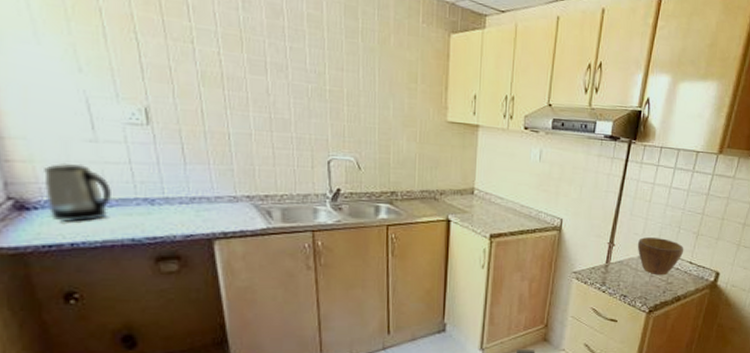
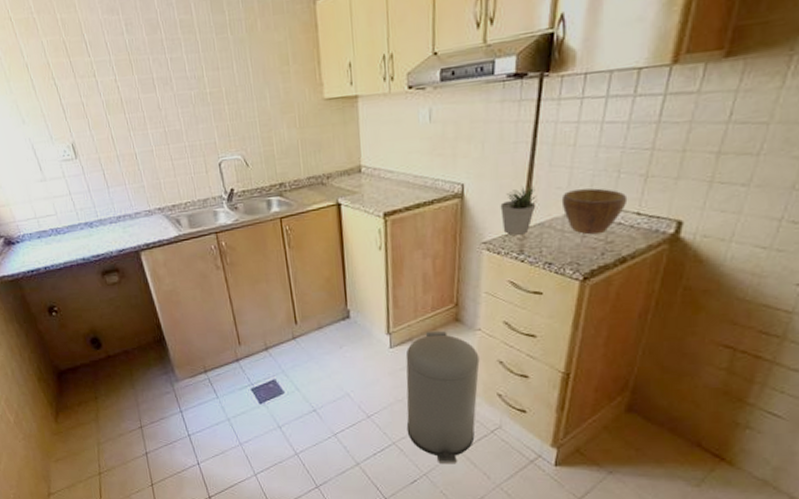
kettle: present [44,162,111,222] -> none [17,201,64,251]
potted plant: none [590,228,620,269] -> present [500,186,538,236]

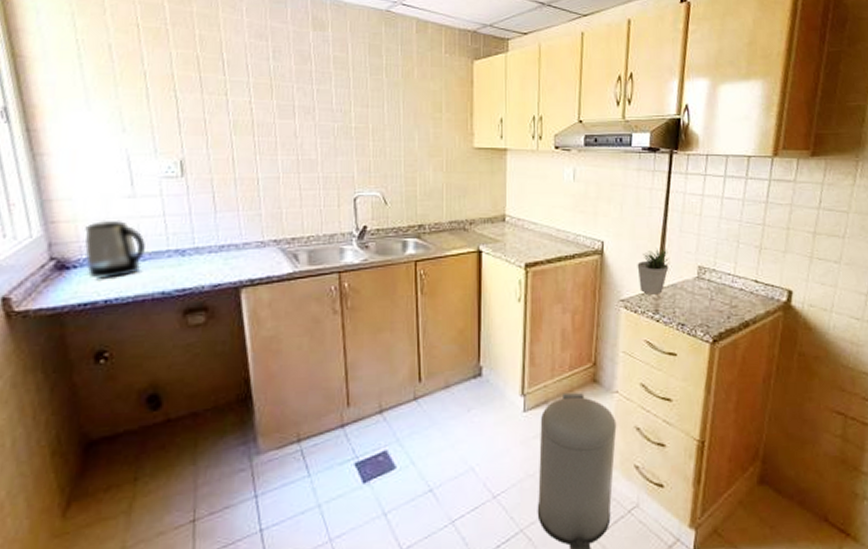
kettle: none [17,201,64,251] -> present [84,219,145,279]
bowl: present [561,188,628,235] -> none [691,255,747,299]

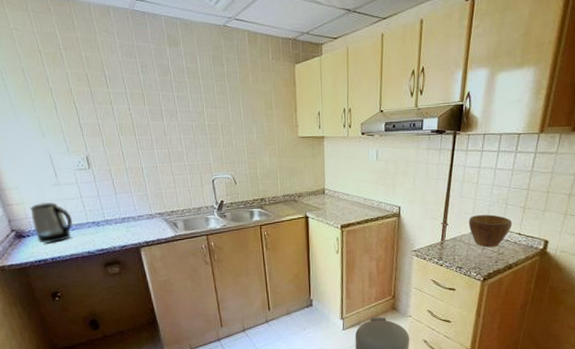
potted plant: present [637,248,670,295] -> none [426,210,452,246]
bowl: none [691,255,747,299] -> present [468,214,513,248]

